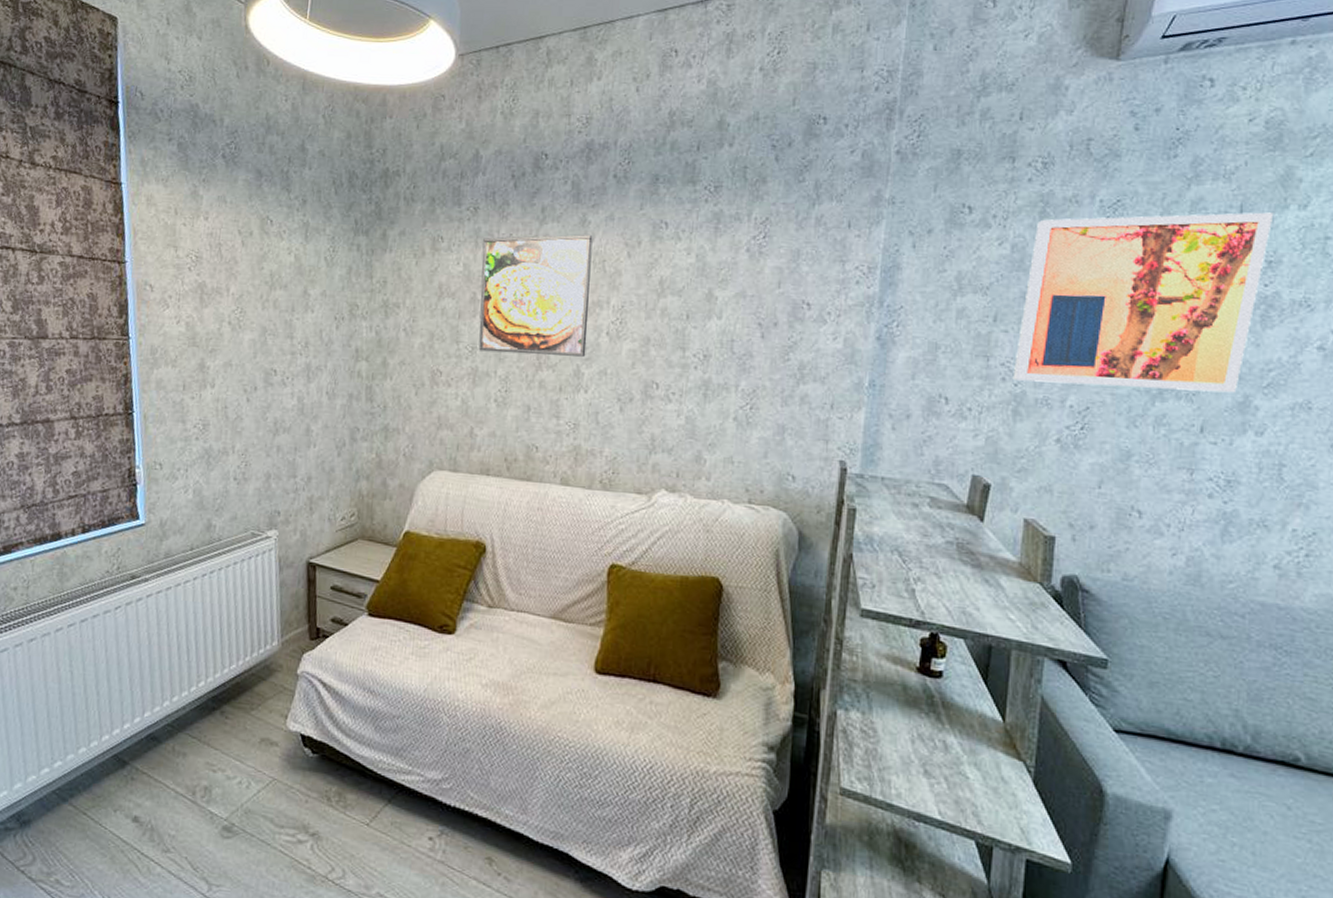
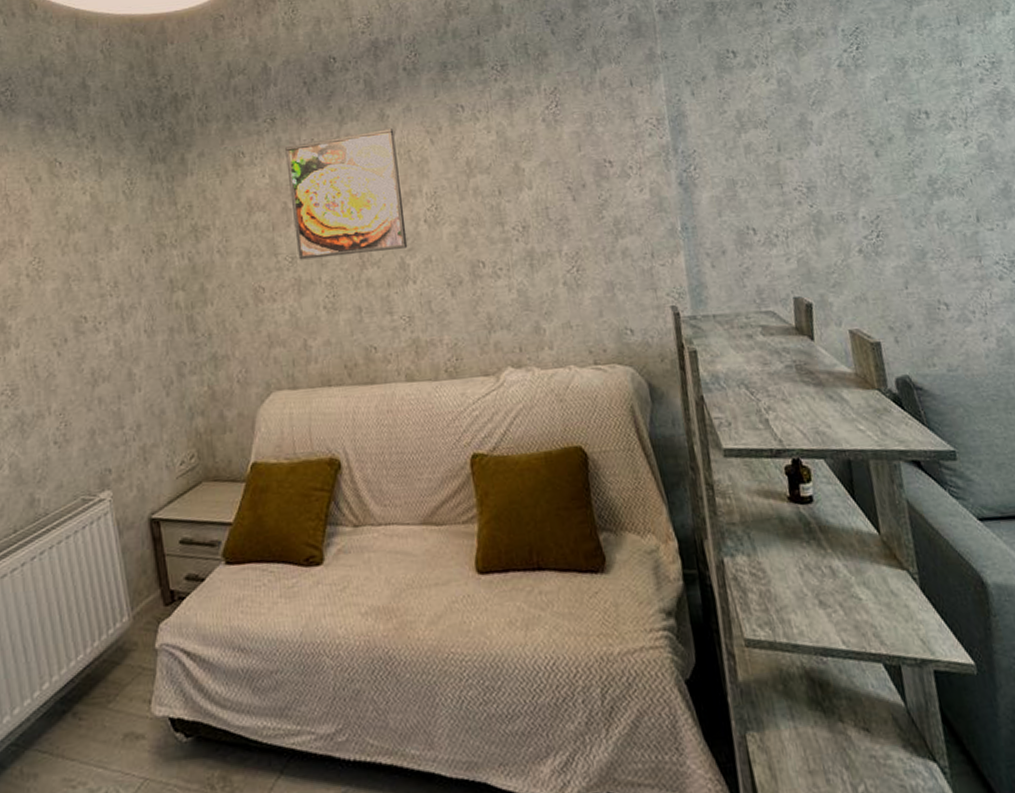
wall art: present [1012,212,1274,393] -> none [794,20,997,202]

